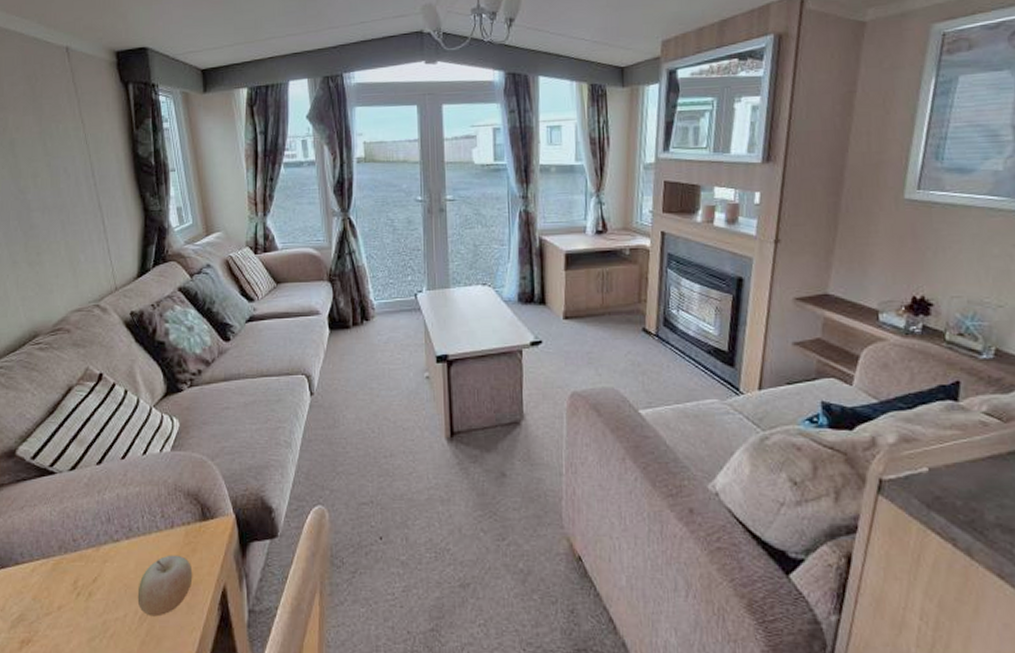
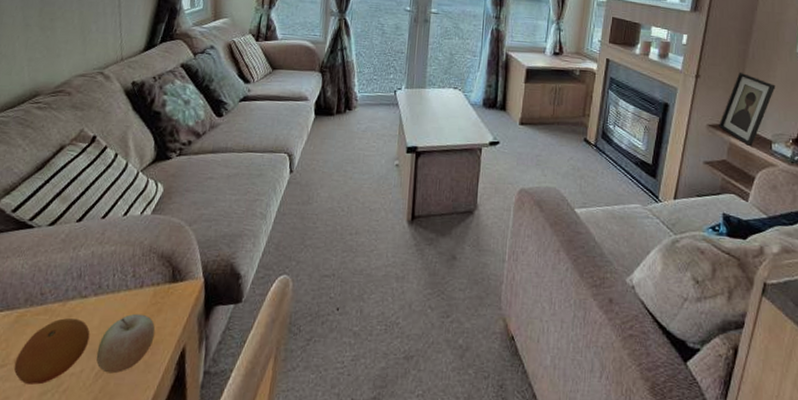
fruit: none [59,564,128,631] -> present [13,318,90,385]
picture frame: none [809,230,879,319] -> present [719,72,776,146]

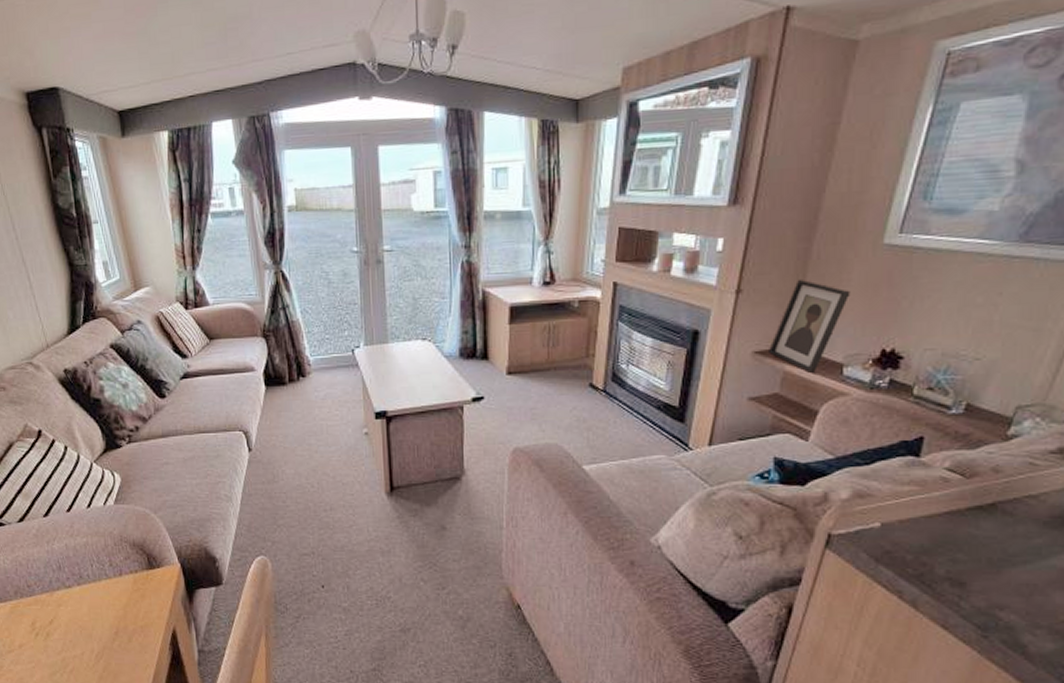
fruit: present [13,318,90,385] -> none [20,607,83,667]
fruit: present [96,313,156,374] -> none [92,600,144,655]

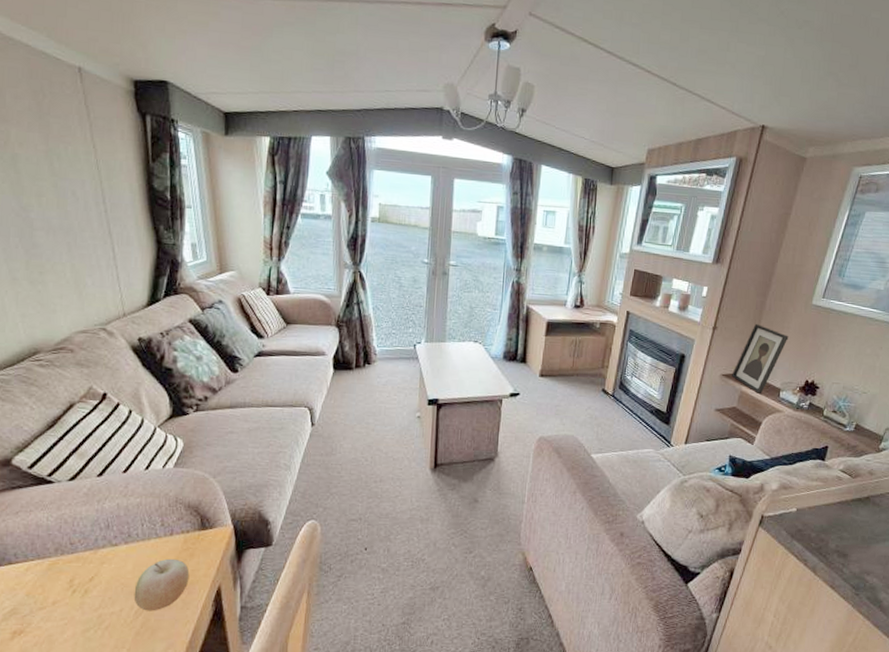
fruit: none [92,600,144,655] -> present [134,558,190,611]

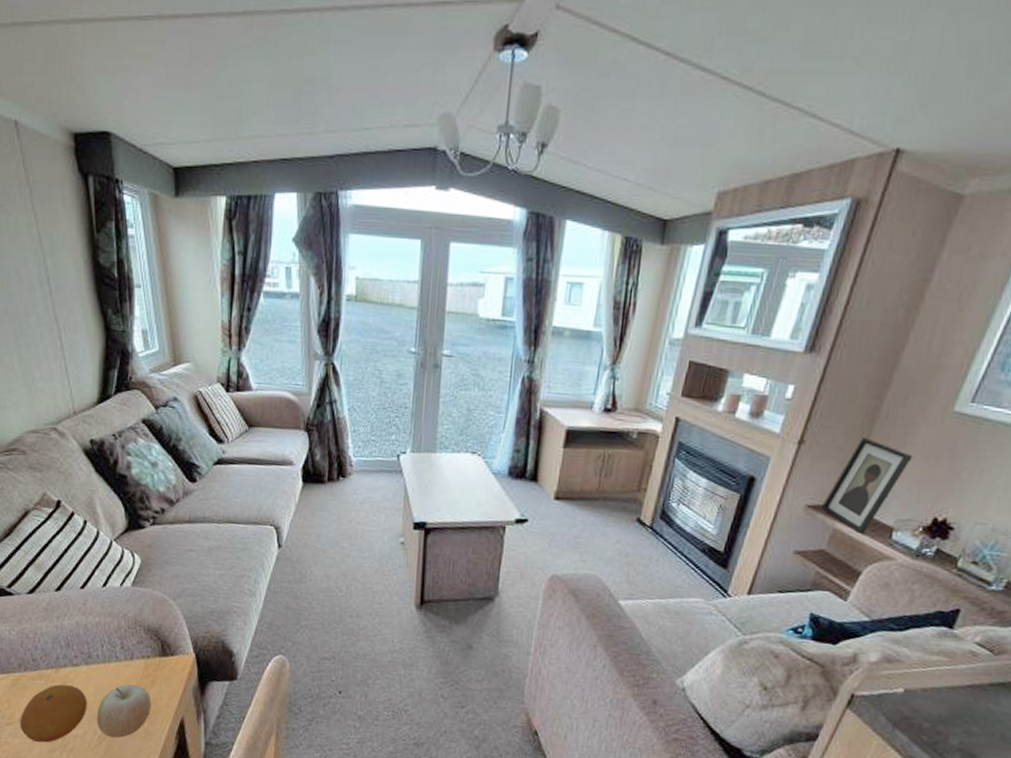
fruit: none [53,565,125,623] -> present [20,684,87,743]

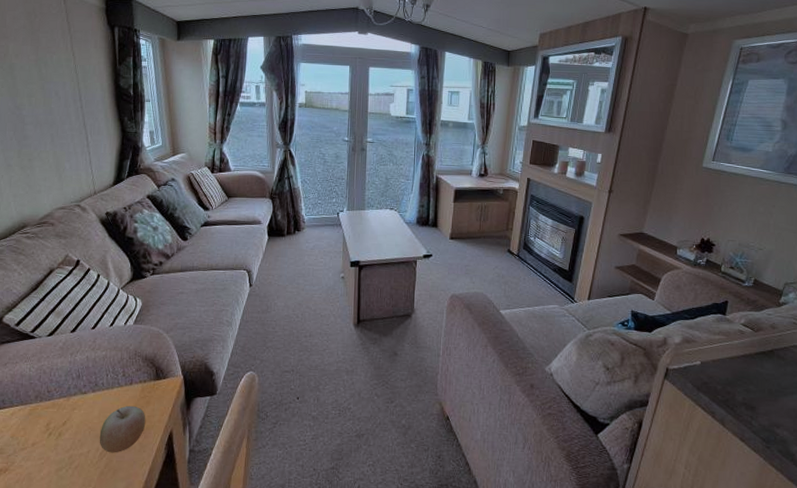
fruit: present [20,684,87,743] -> none [32,410,92,463]
picture frame: present [822,436,913,534] -> none [629,186,682,252]

